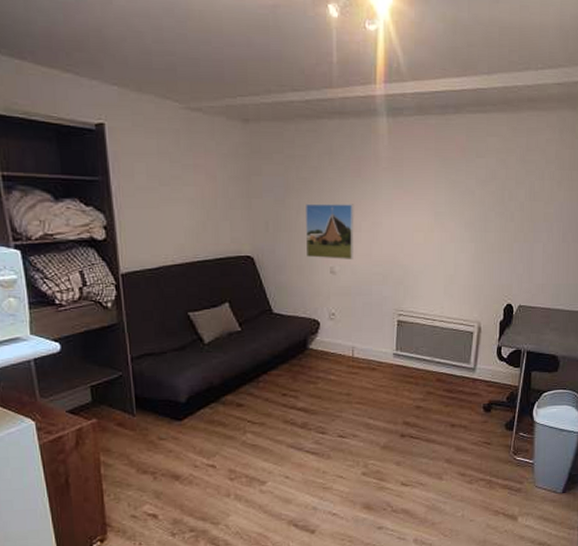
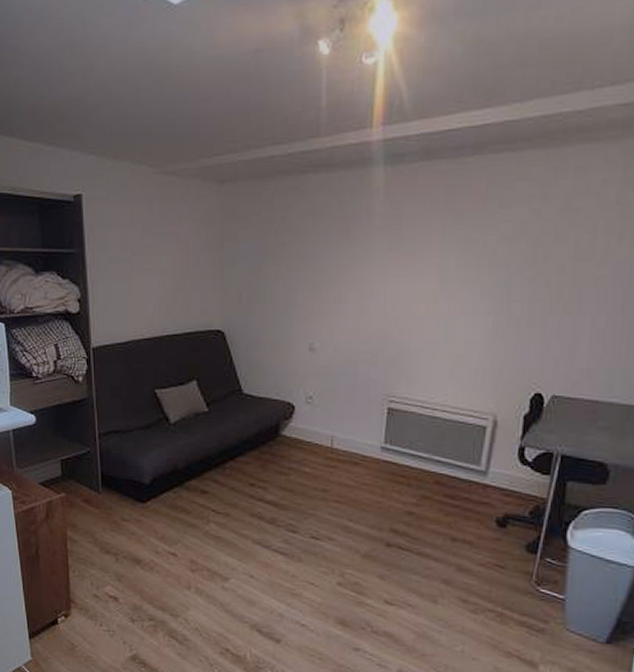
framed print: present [306,203,355,261] -> none [283,270,340,336]

